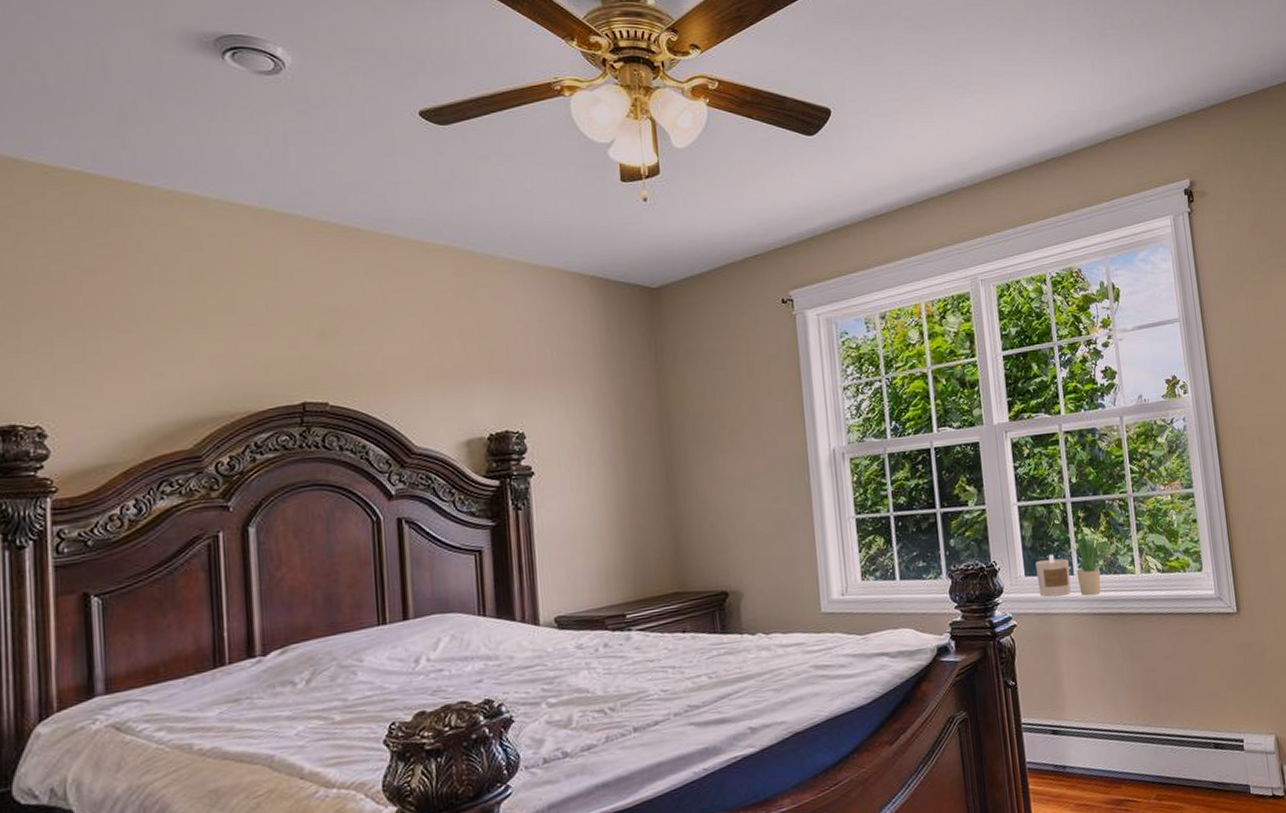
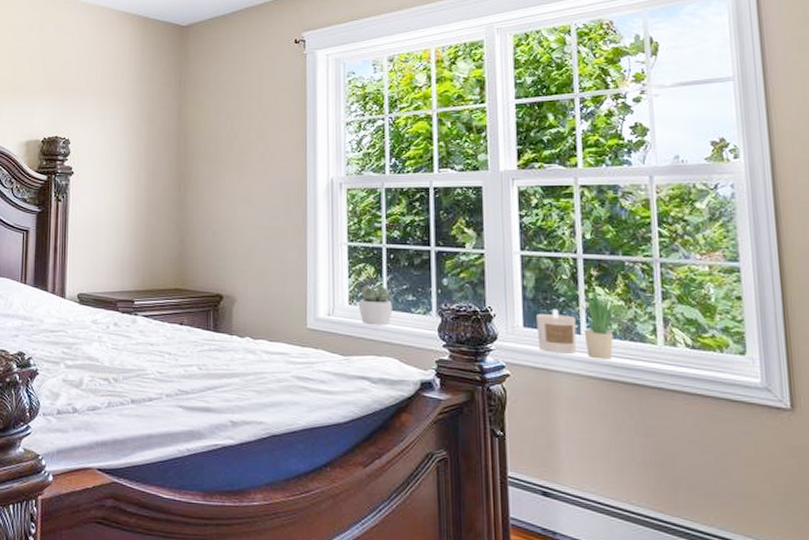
succulent plant: none [871,556,905,599] -> present [359,286,393,326]

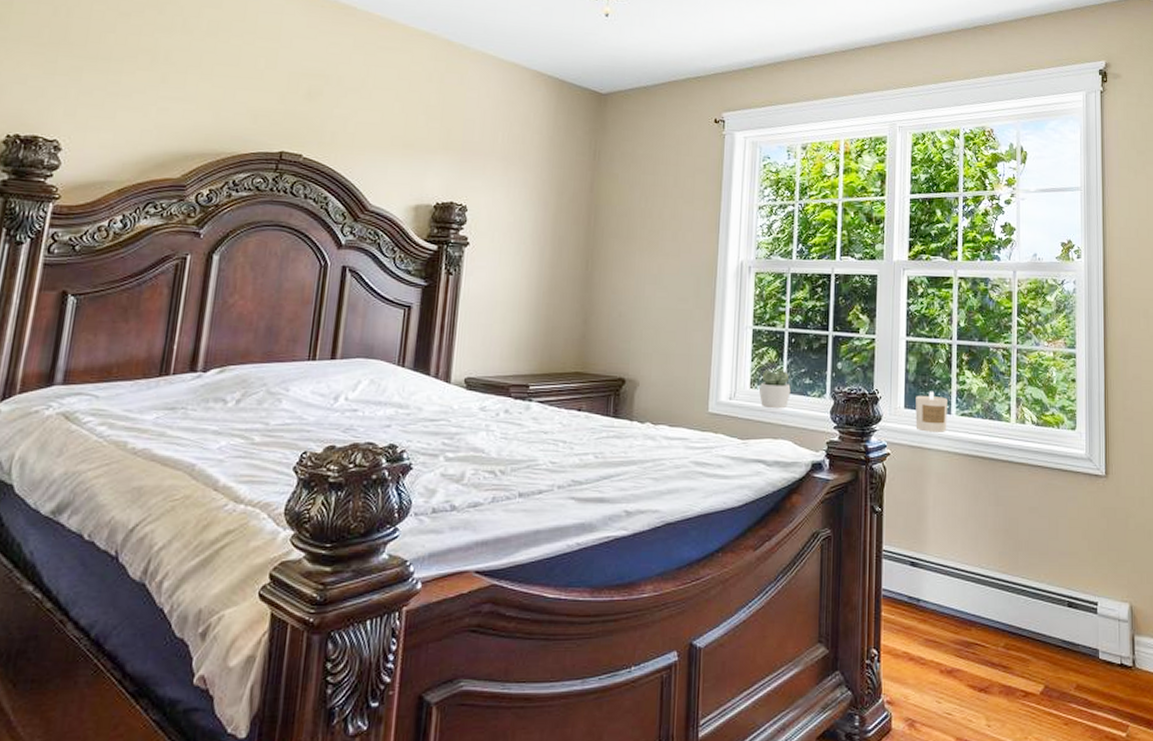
potted plant: present [581,287,614,360] -> none [953,370,979,437]

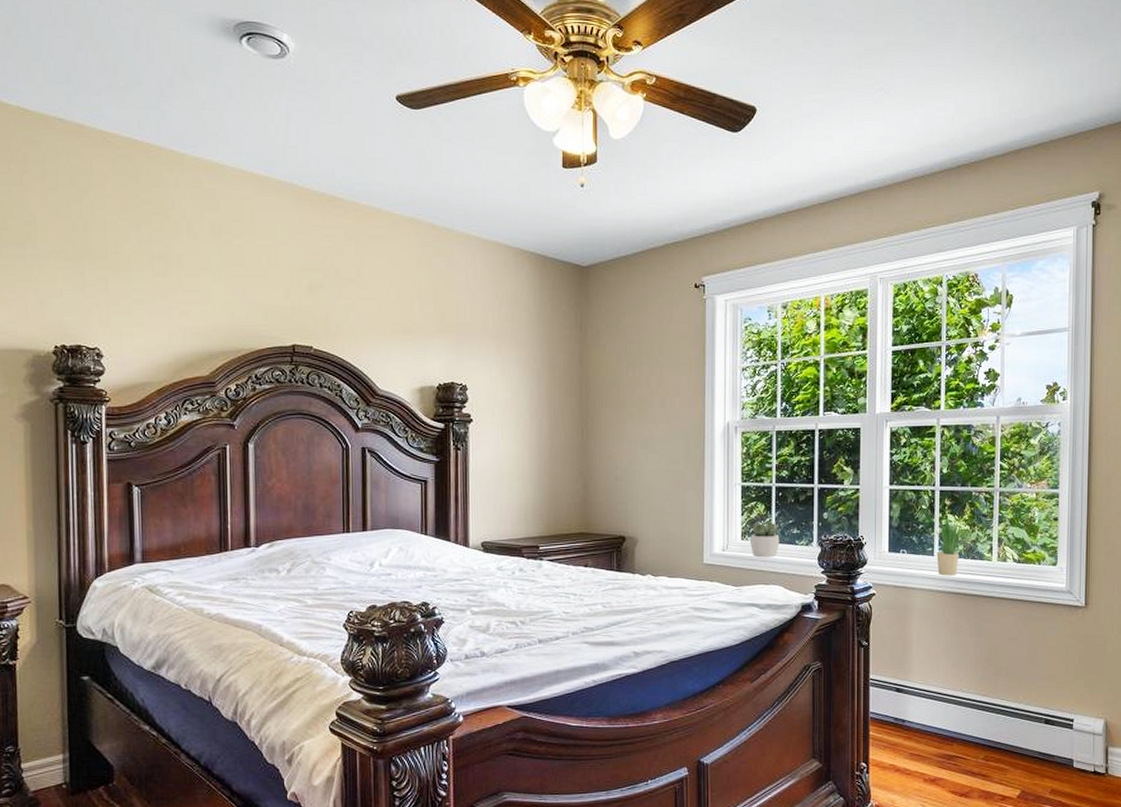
candle: present [915,391,947,432] -> none [899,535,930,573]
potted plant: none [953,370,979,437] -> present [935,514,961,576]

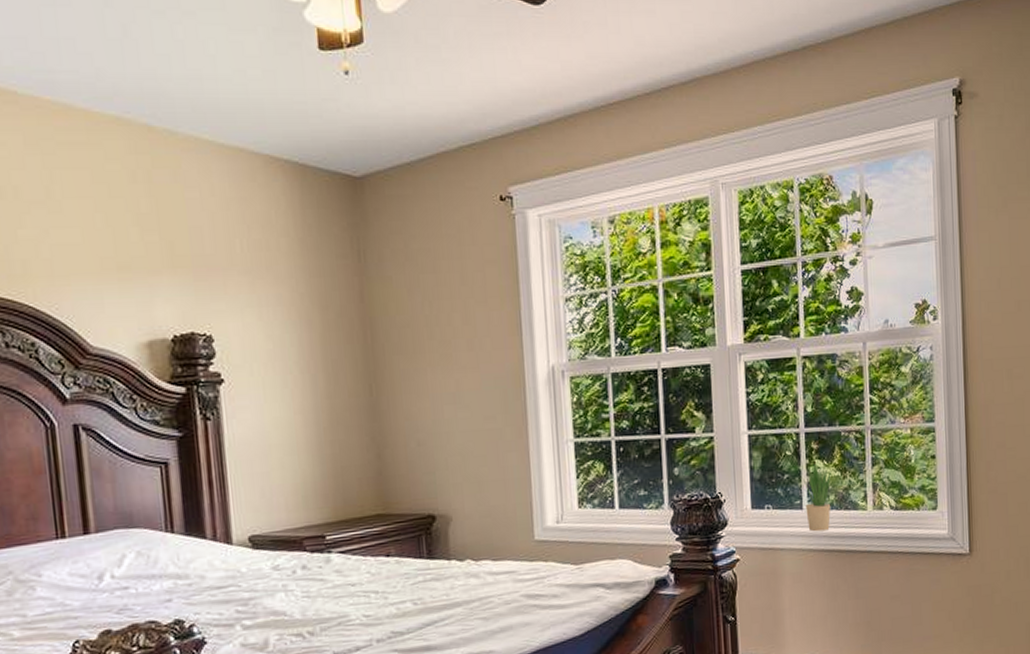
succulent plant: present [750,522,780,558] -> none [589,483,625,528]

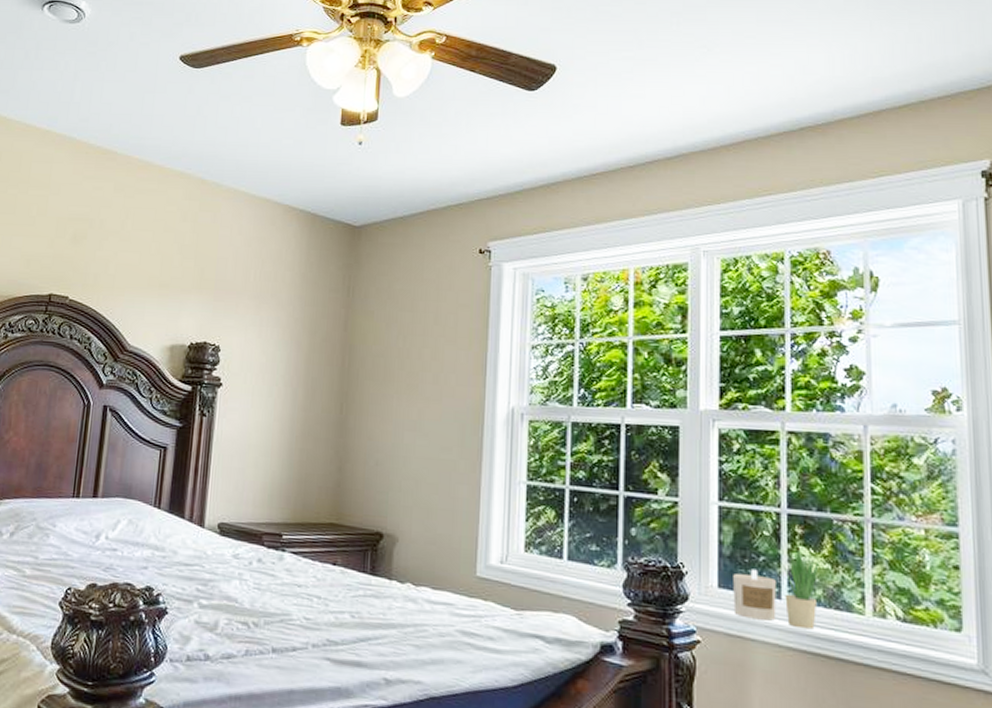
candle: none [763,487,800,532] -> present [733,569,777,621]

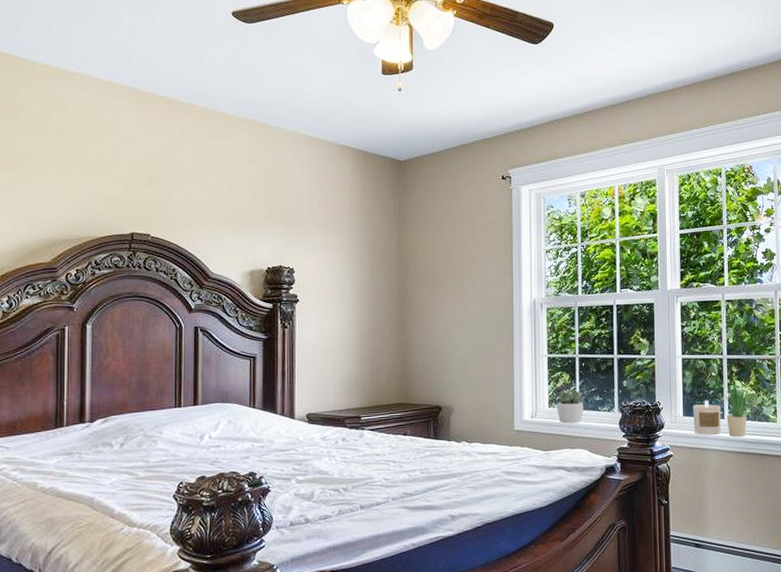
succulent plant: none [536,531,573,578] -> present [557,390,584,424]

